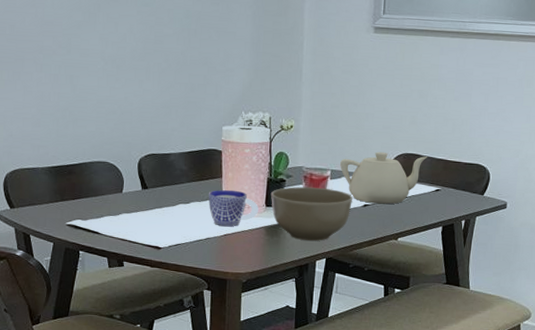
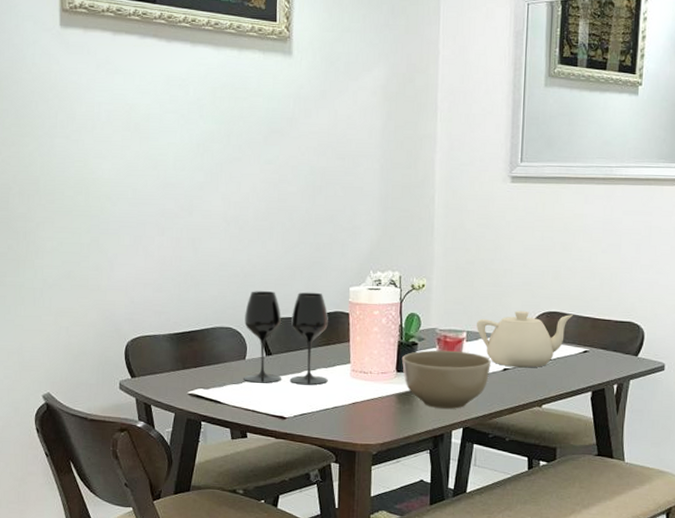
wine glass: none [121,127,202,218] -> present [244,291,328,385]
cup: present [208,189,258,227] -> none [335,354,389,395]

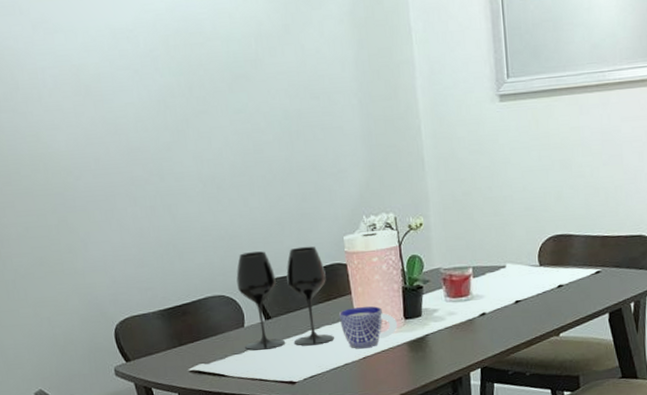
cup: none [335,354,389,395] -> present [338,306,397,349]
bowl: present [401,350,491,409] -> none [408,288,502,352]
teapot: present [477,310,574,368] -> none [482,235,582,299]

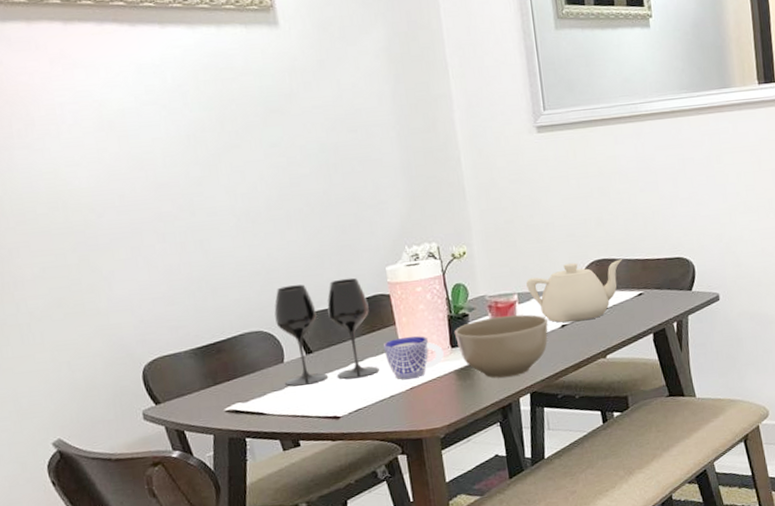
bowl: none [408,288,502,352] -> present [454,314,548,378]
teapot: none [482,235,582,299] -> present [526,259,623,323]

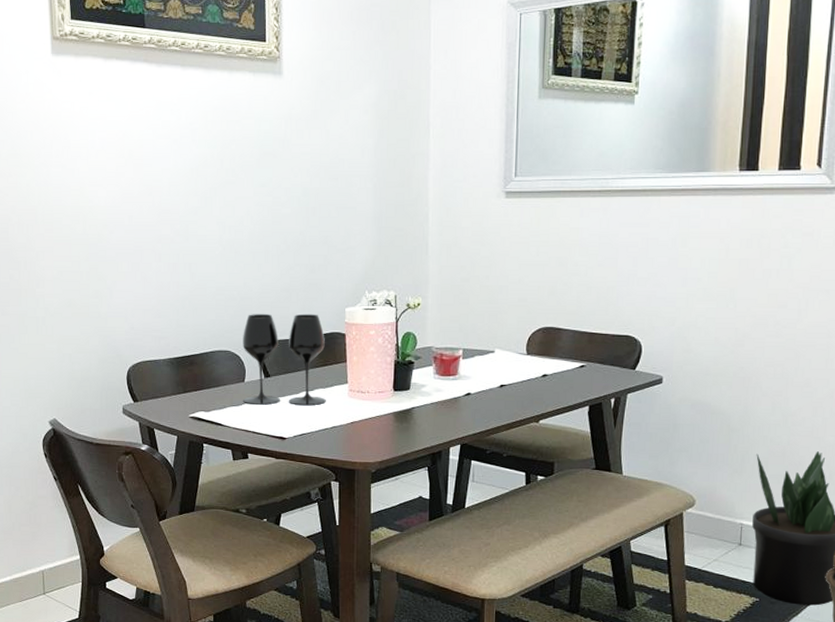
cup: present [383,336,444,379] -> none [332,374,386,414]
bowl: present [454,314,548,378] -> none [398,368,487,426]
teapot: present [526,259,623,323] -> none [473,326,570,384]

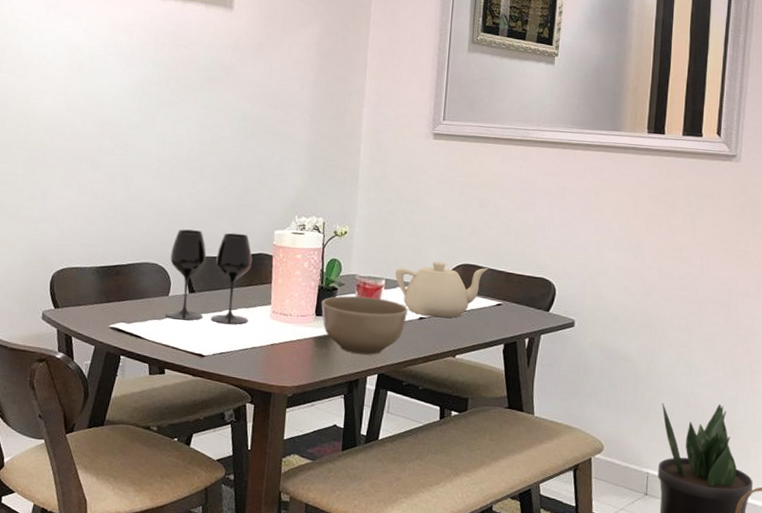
bowl: none [398,368,487,426] -> present [321,295,408,355]
teapot: none [473,326,570,384] -> present [395,261,489,318]

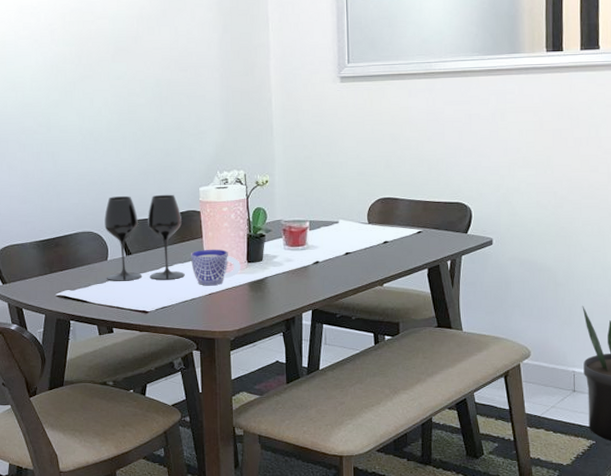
cup: none [256,296,308,336] -> present [190,249,241,286]
bowl: present [321,295,408,355] -> none [251,239,334,293]
teapot: present [395,261,489,318] -> none [318,198,406,251]

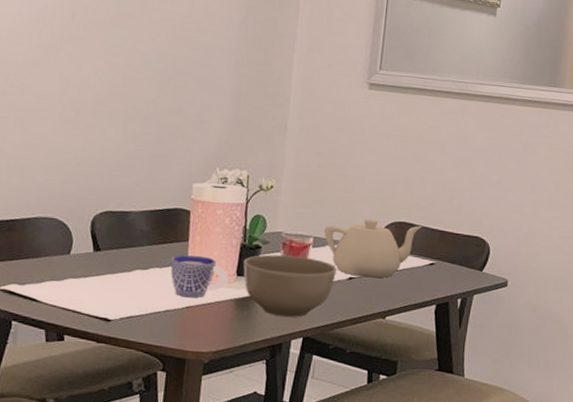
wine glass: present [104,194,185,281] -> none [66,180,167,286]
bowl: none [251,239,334,293] -> present [243,254,337,317]
teapot: none [318,198,406,251] -> present [324,218,423,278]

